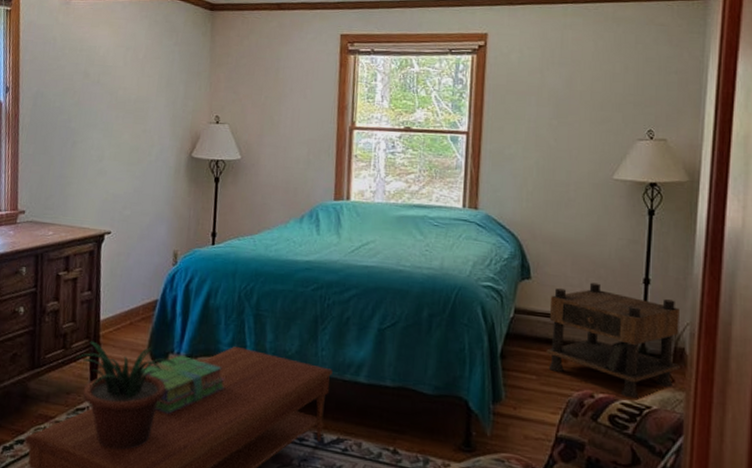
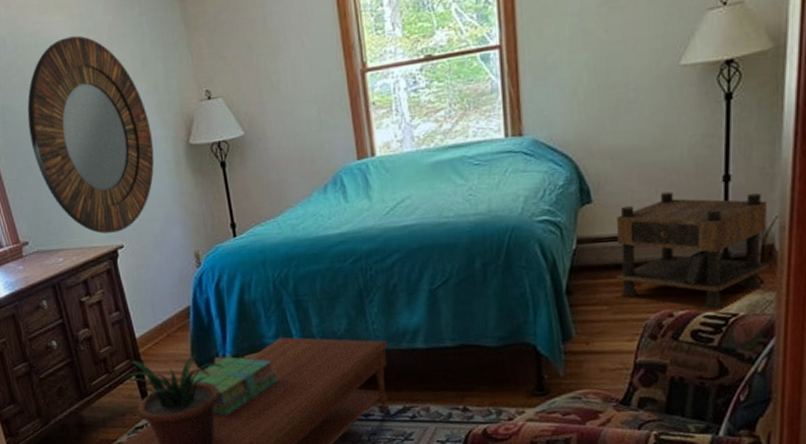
home mirror: none [53,49,162,219] -> present [27,35,155,234]

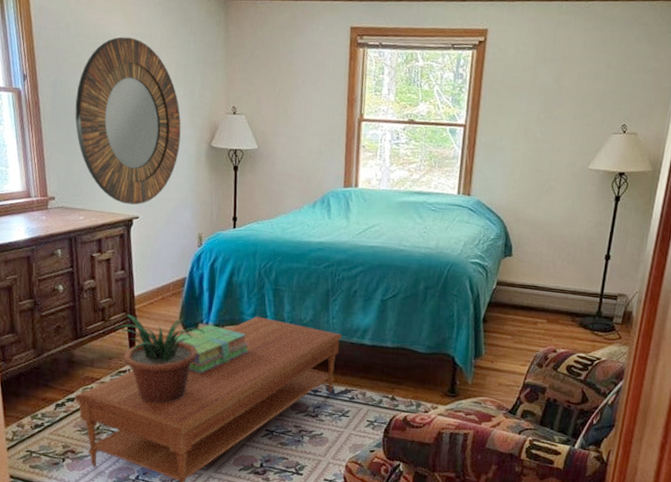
nightstand: present [616,191,769,310] -> none [521,259,632,352]

